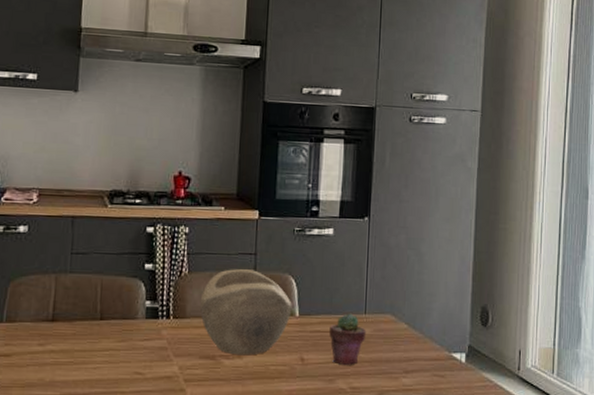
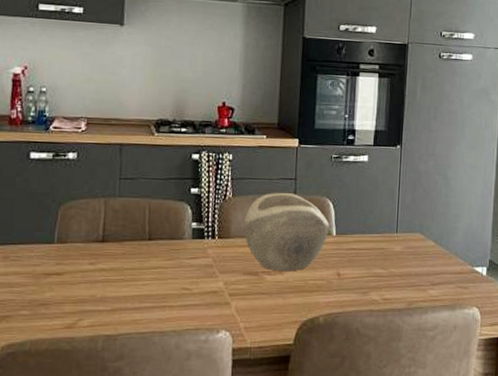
potted succulent: present [329,313,367,365] -> none [364,232,398,279]

